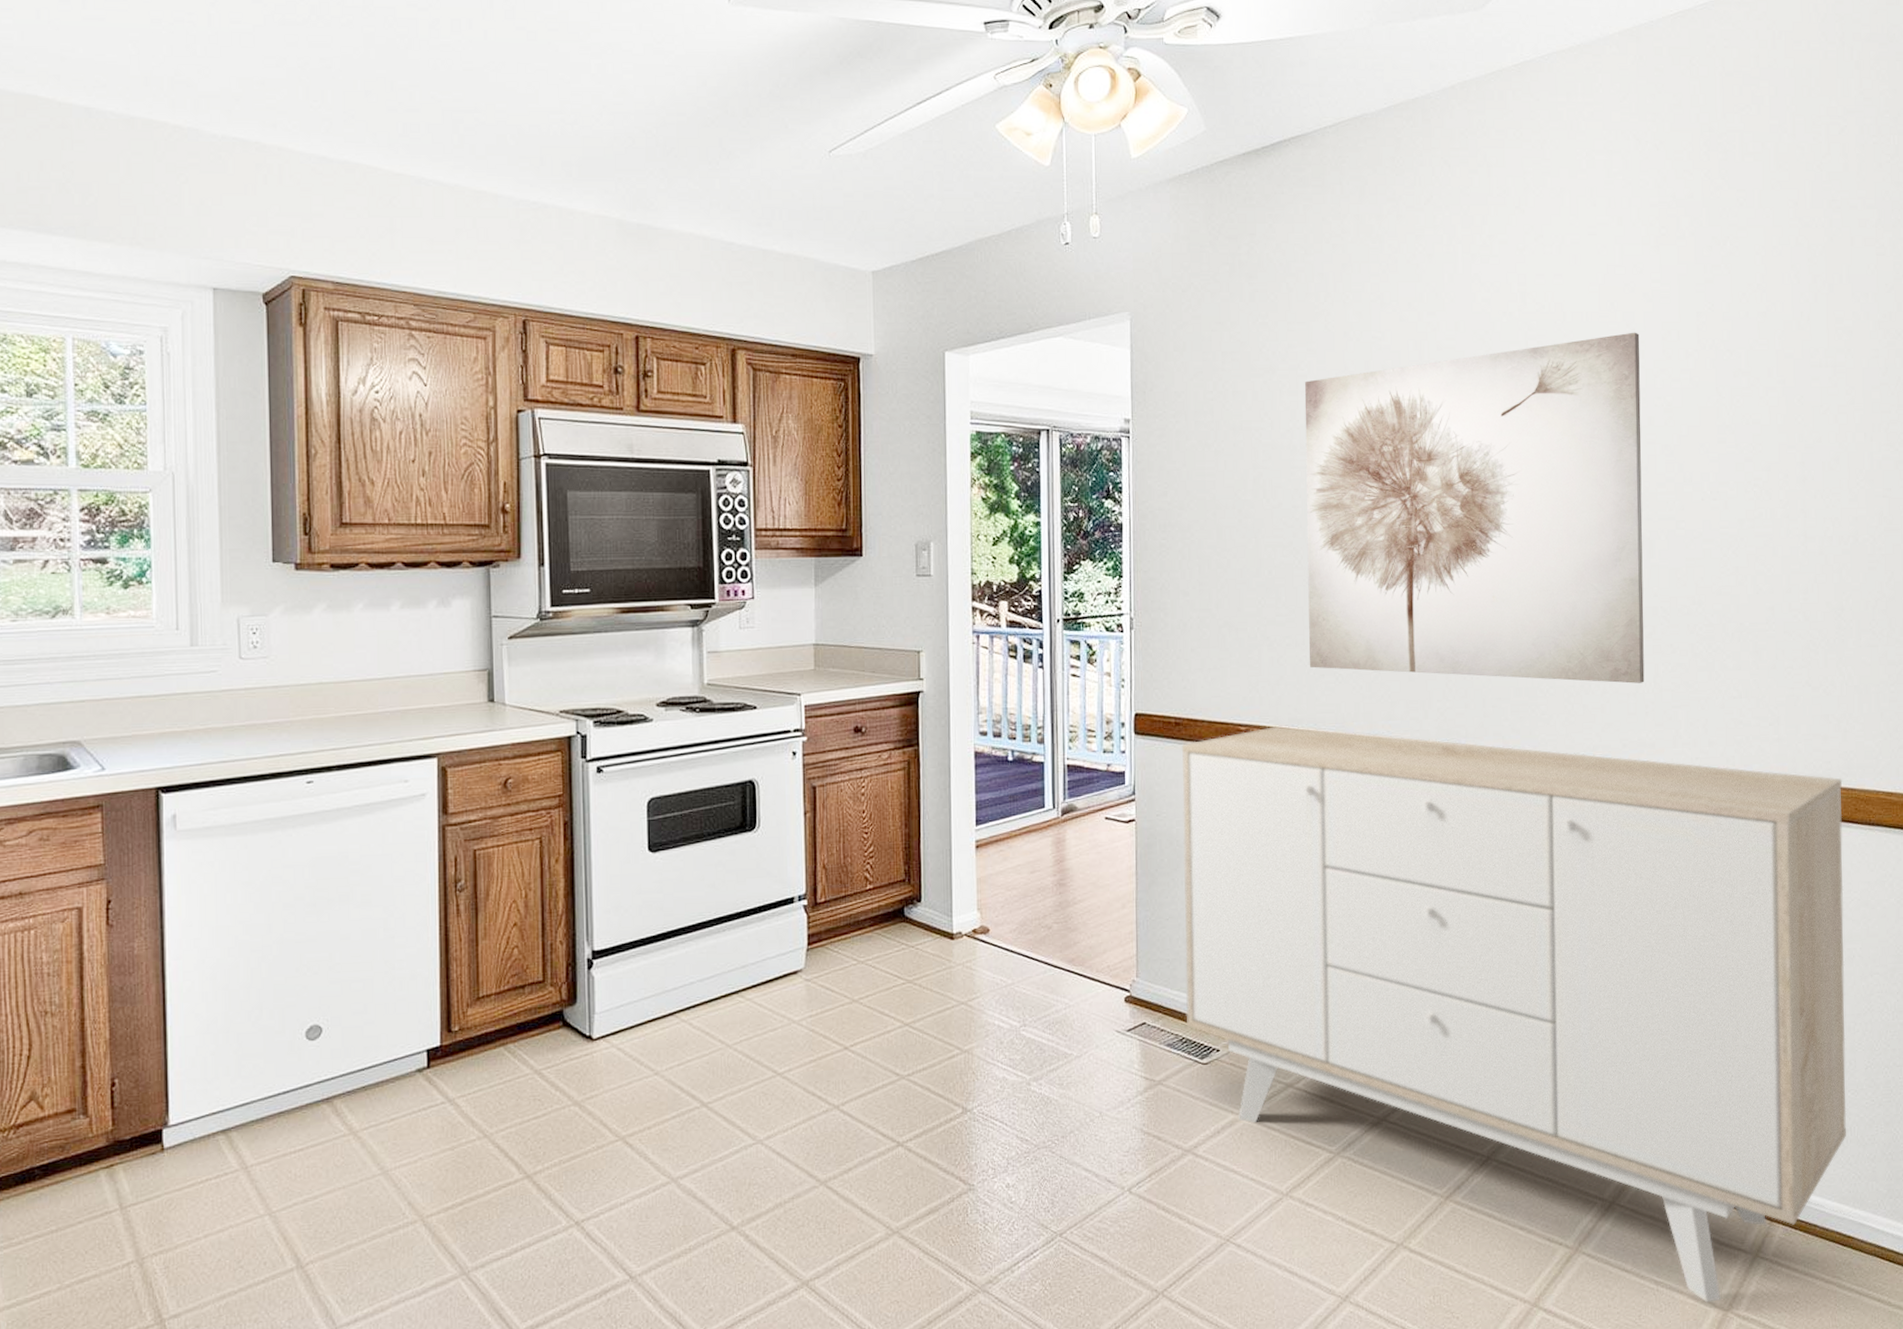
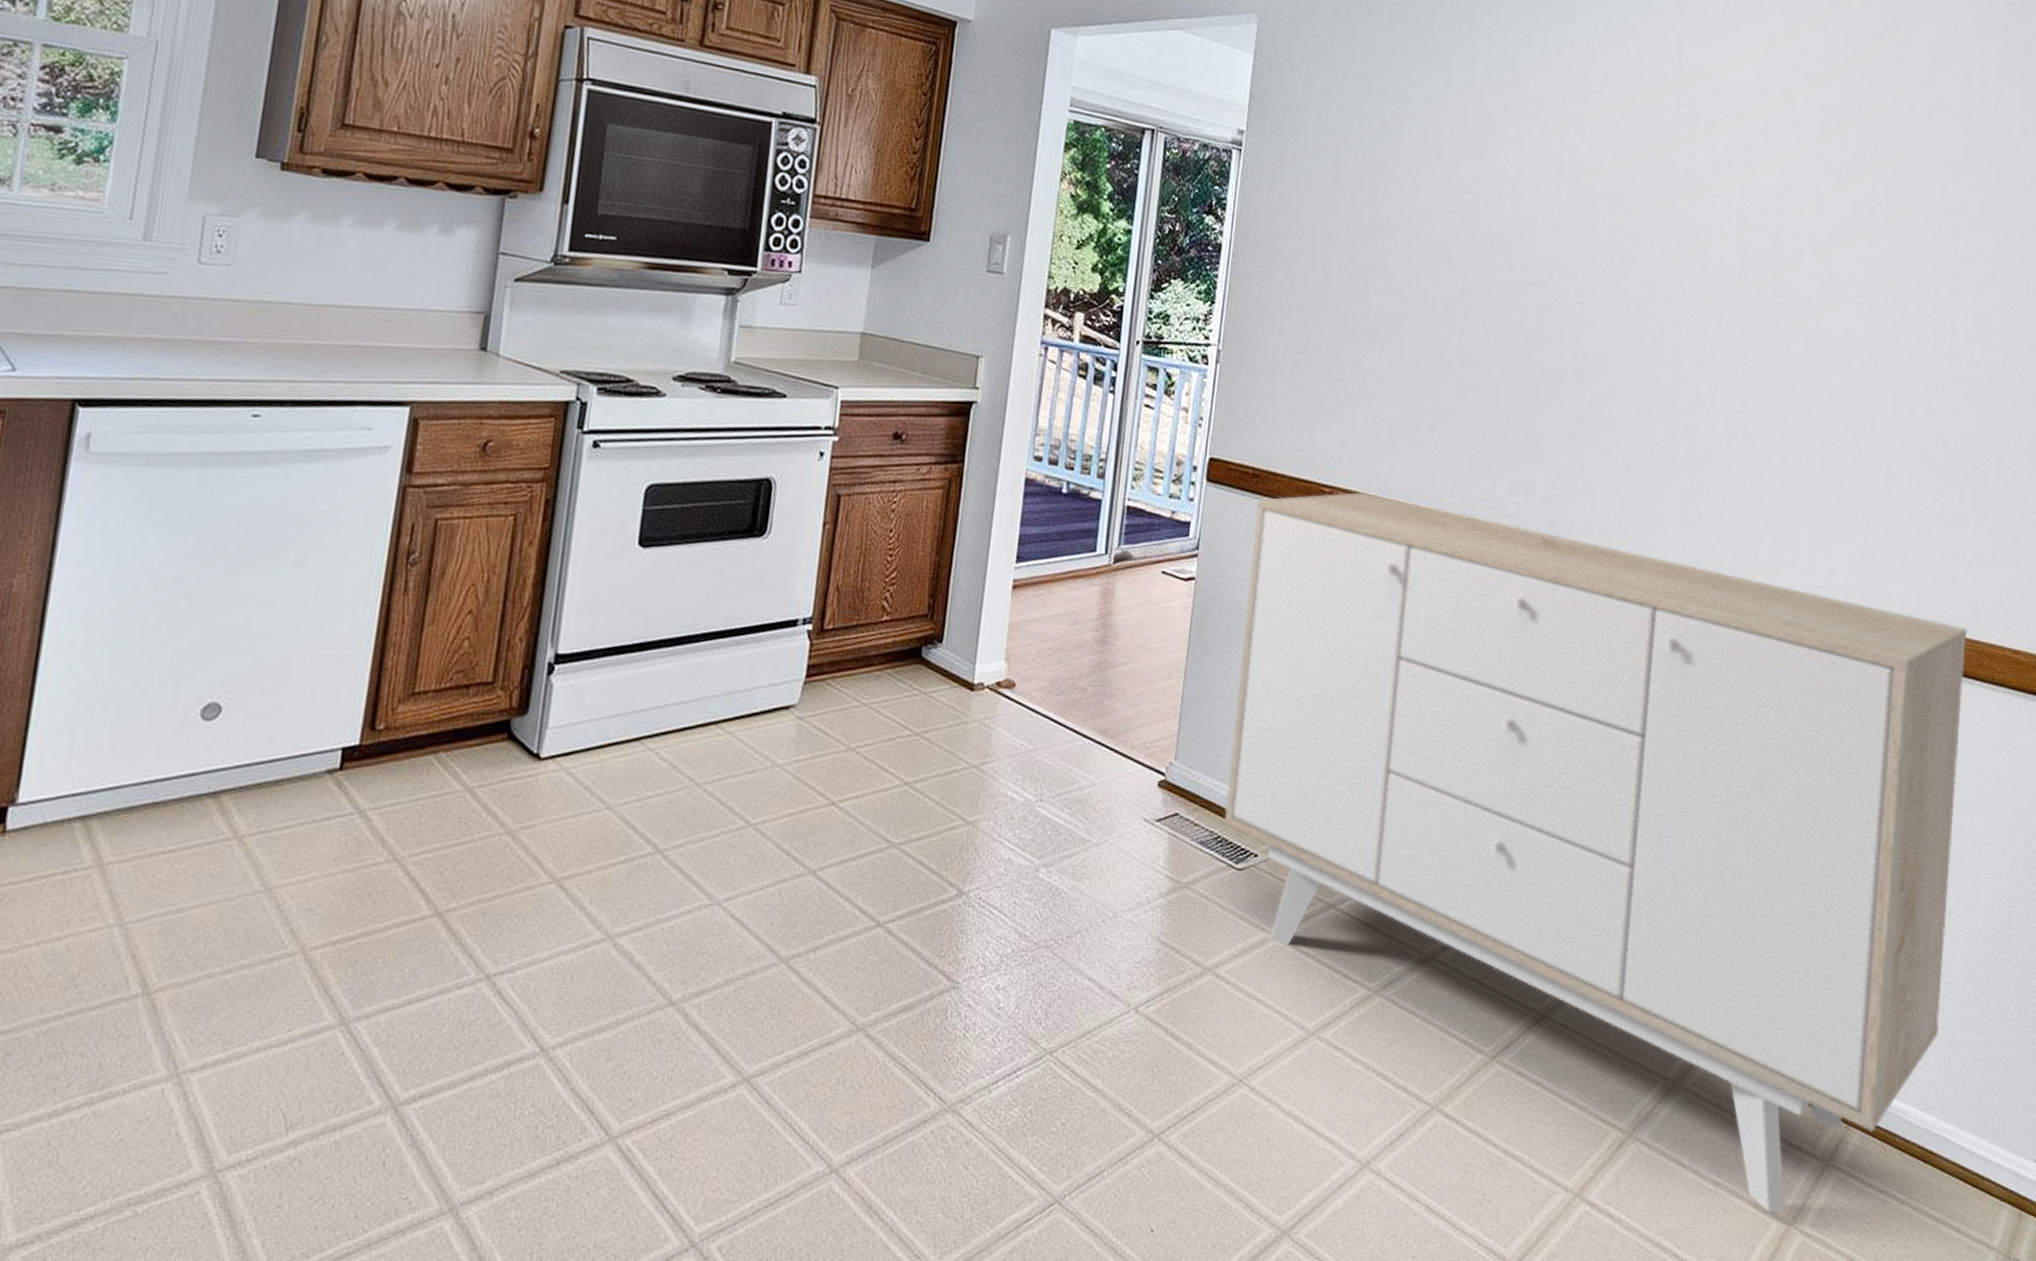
wall art: present [1304,332,1645,684] -> none [1407,112,1798,495]

